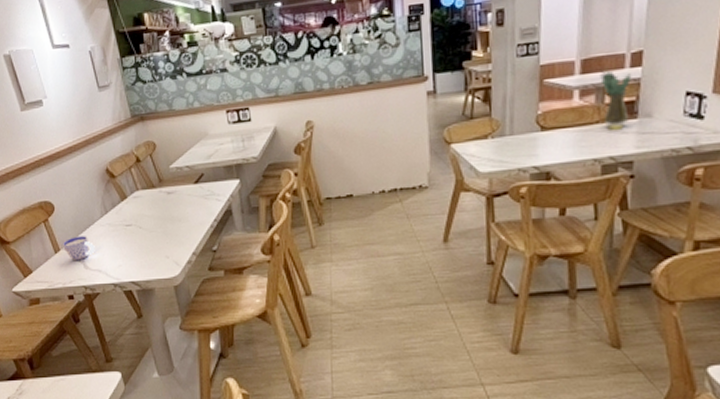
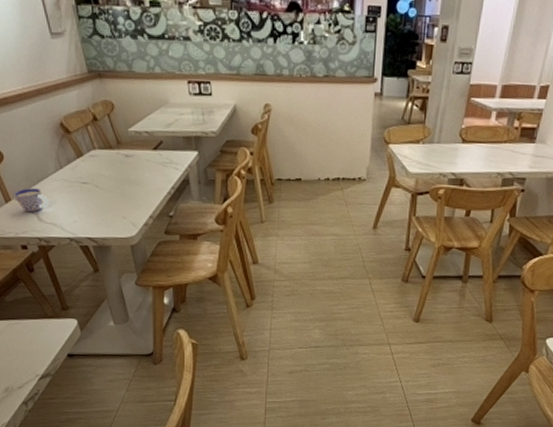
vase: present [600,70,632,132] -> none [510,98,538,152]

